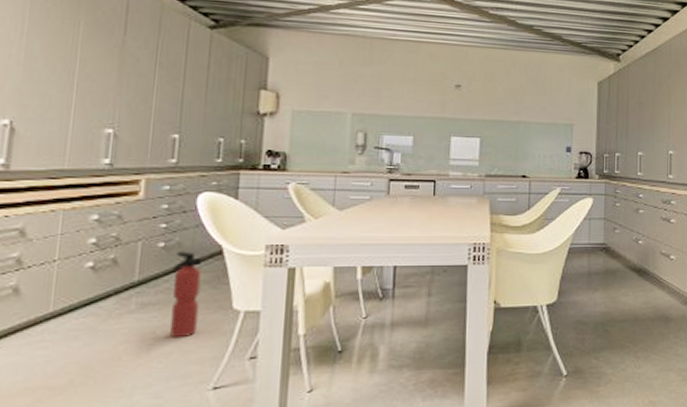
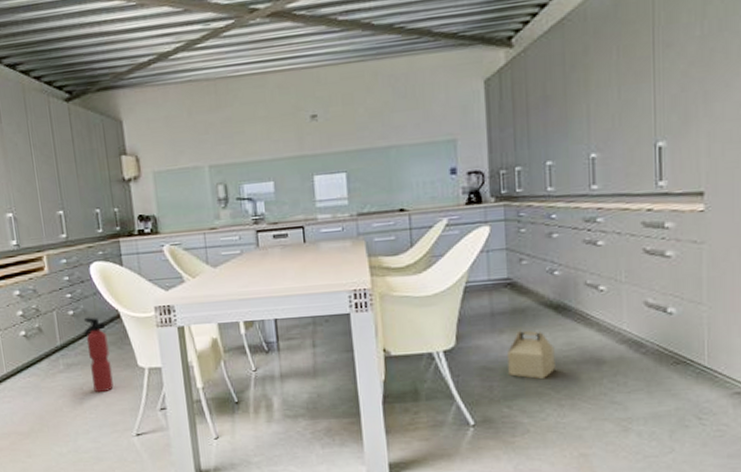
cardboard box: none [598,289,635,334] -> present [507,330,555,380]

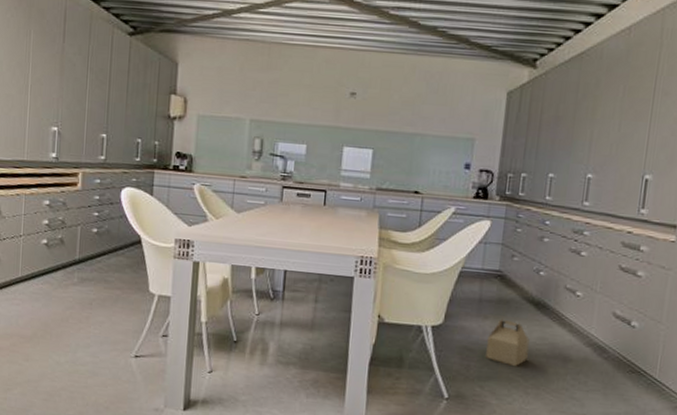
fire extinguisher: present [83,317,114,393] -> none [103,237,126,311]

